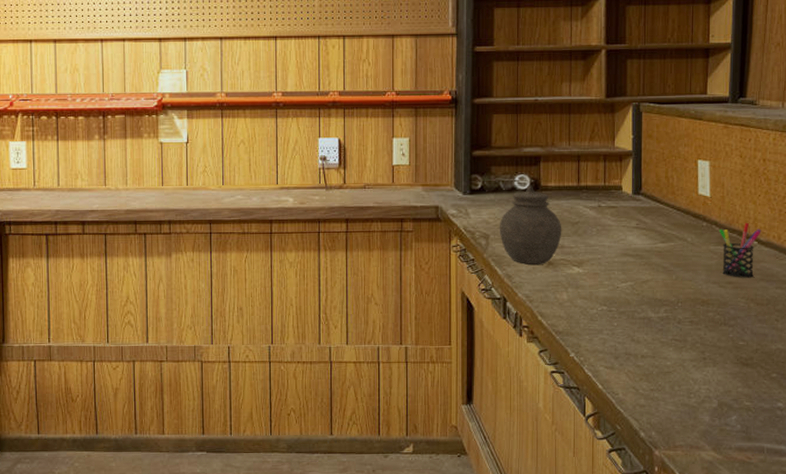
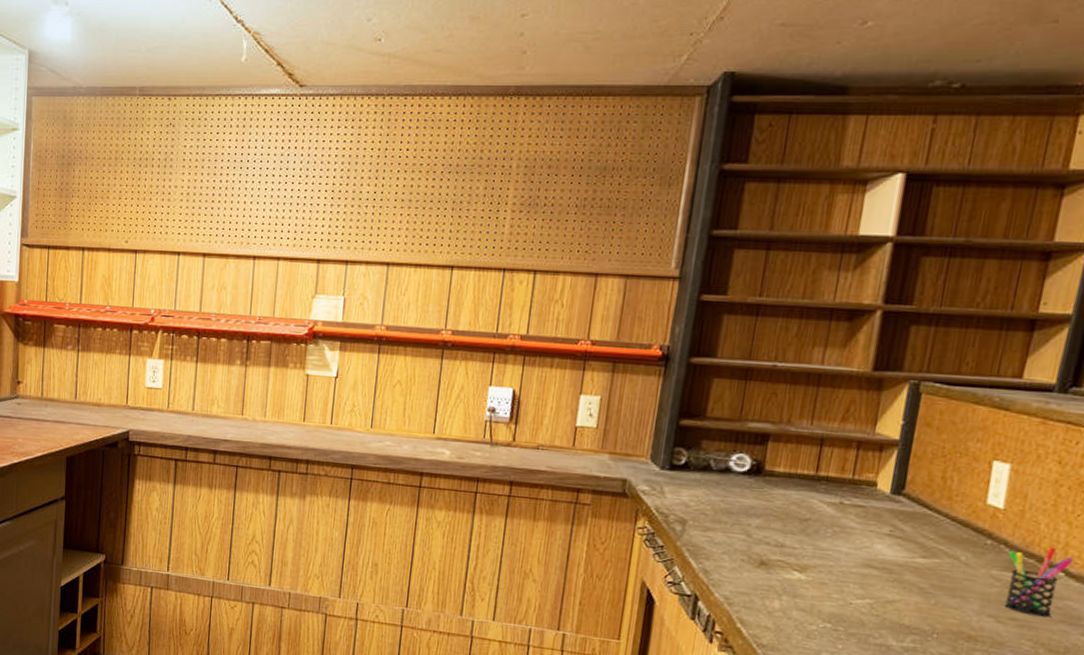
jar: present [499,185,562,265] -> none [700,467,786,563]

